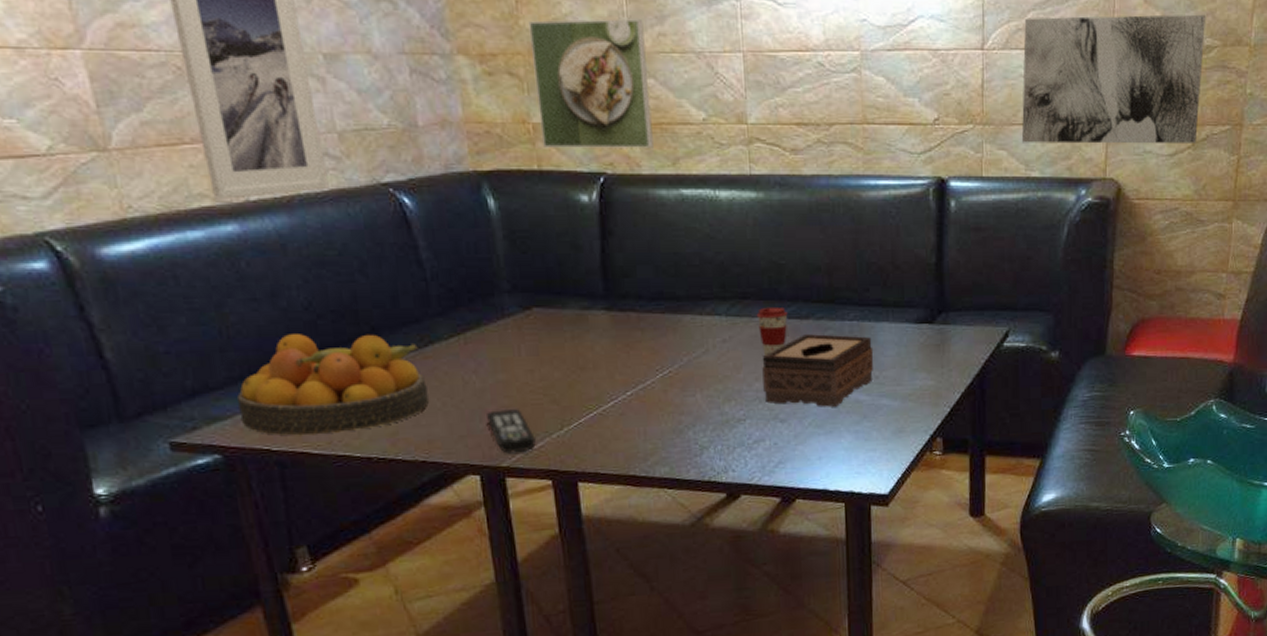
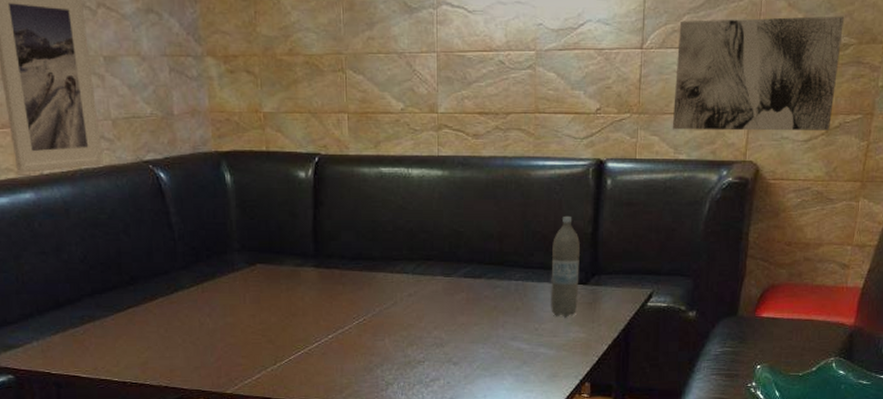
fruit bowl: present [236,334,429,436] -> none [27,281,172,363]
remote control: present [487,408,536,454] -> none [217,346,254,383]
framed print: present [528,19,653,148] -> none [264,26,360,133]
coffee cup: present [756,308,788,355] -> none [437,268,464,308]
tissue box: present [762,334,874,407] -> none [440,291,535,353]
water bottle: none [891,243,924,363] -> present [551,215,580,318]

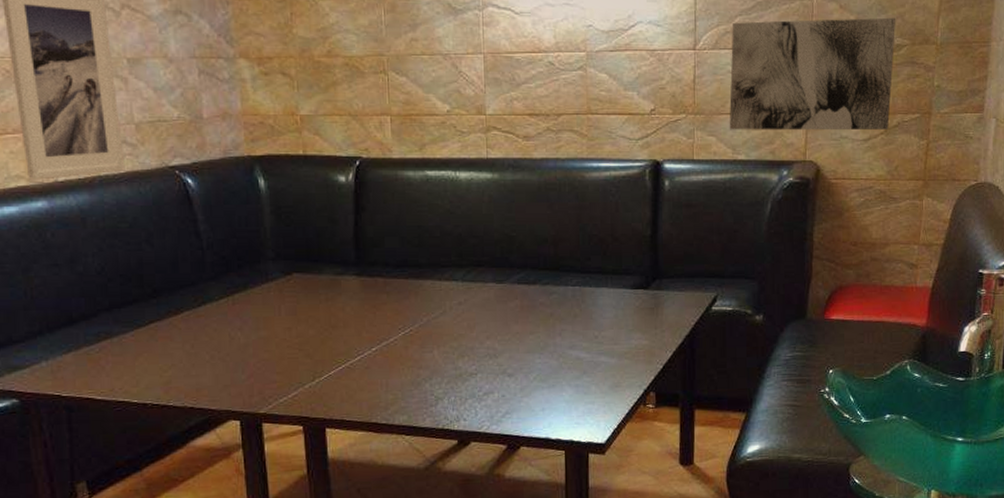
water bottle: present [551,215,580,318] -> none [610,218,640,324]

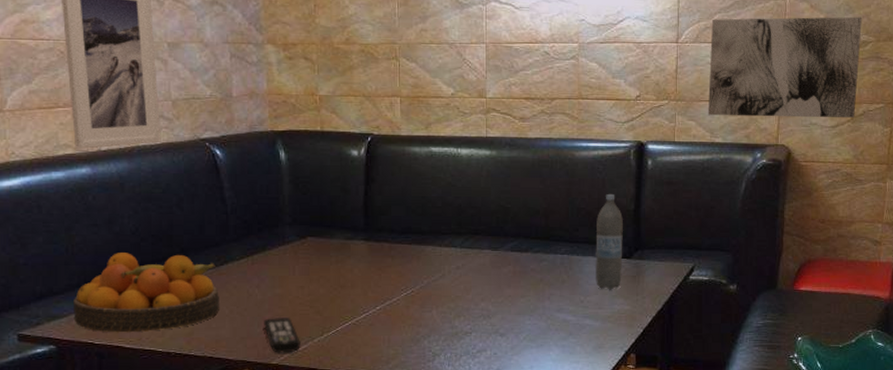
fruit bowl: none [35,295,199,384] -> present [72,253,219,333]
remote control: none [249,361,290,402] -> present [264,316,300,353]
water bottle: none [610,218,640,324] -> present [596,193,623,290]

